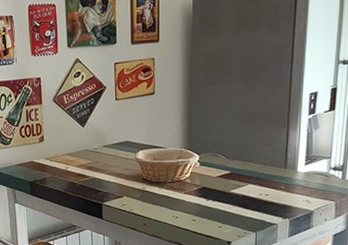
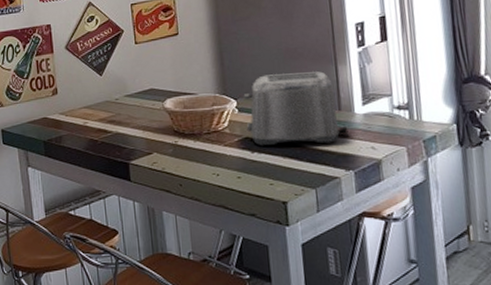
toaster: none [205,134,292,196] -> present [243,71,351,146]

